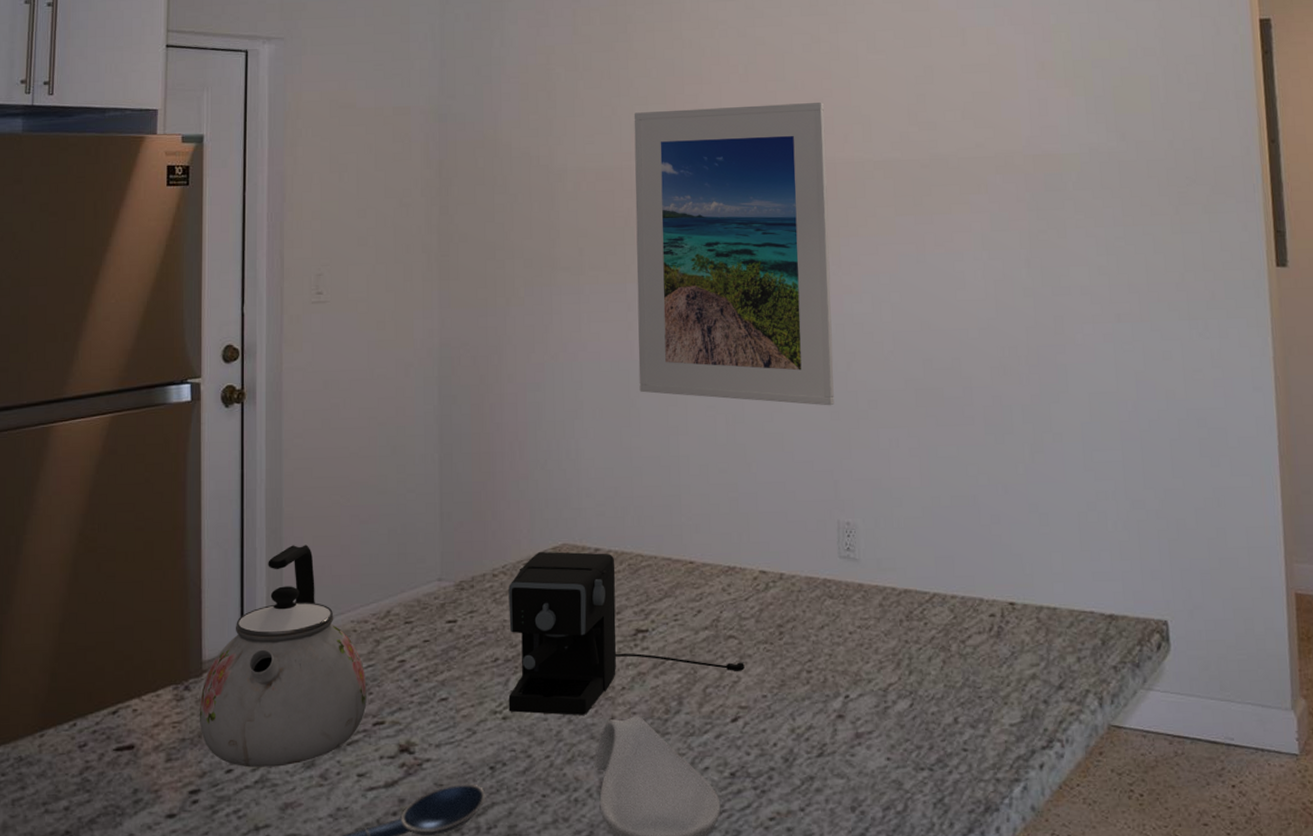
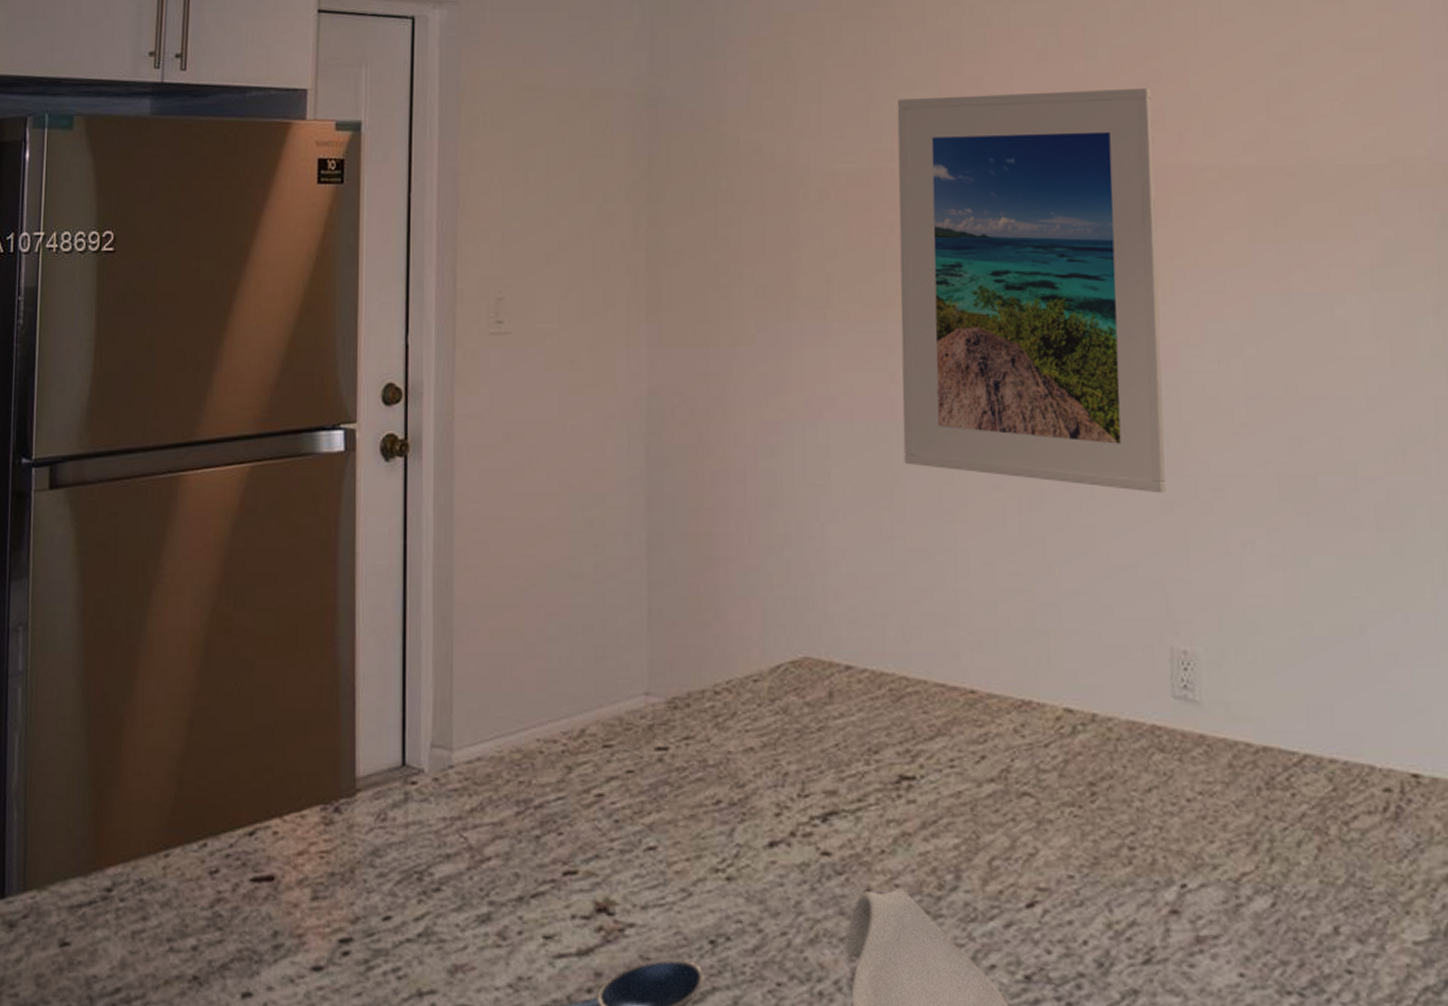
kettle: present [199,545,367,768] -> none [351,638,555,918]
coffee maker: present [508,552,745,715] -> none [733,666,1044,883]

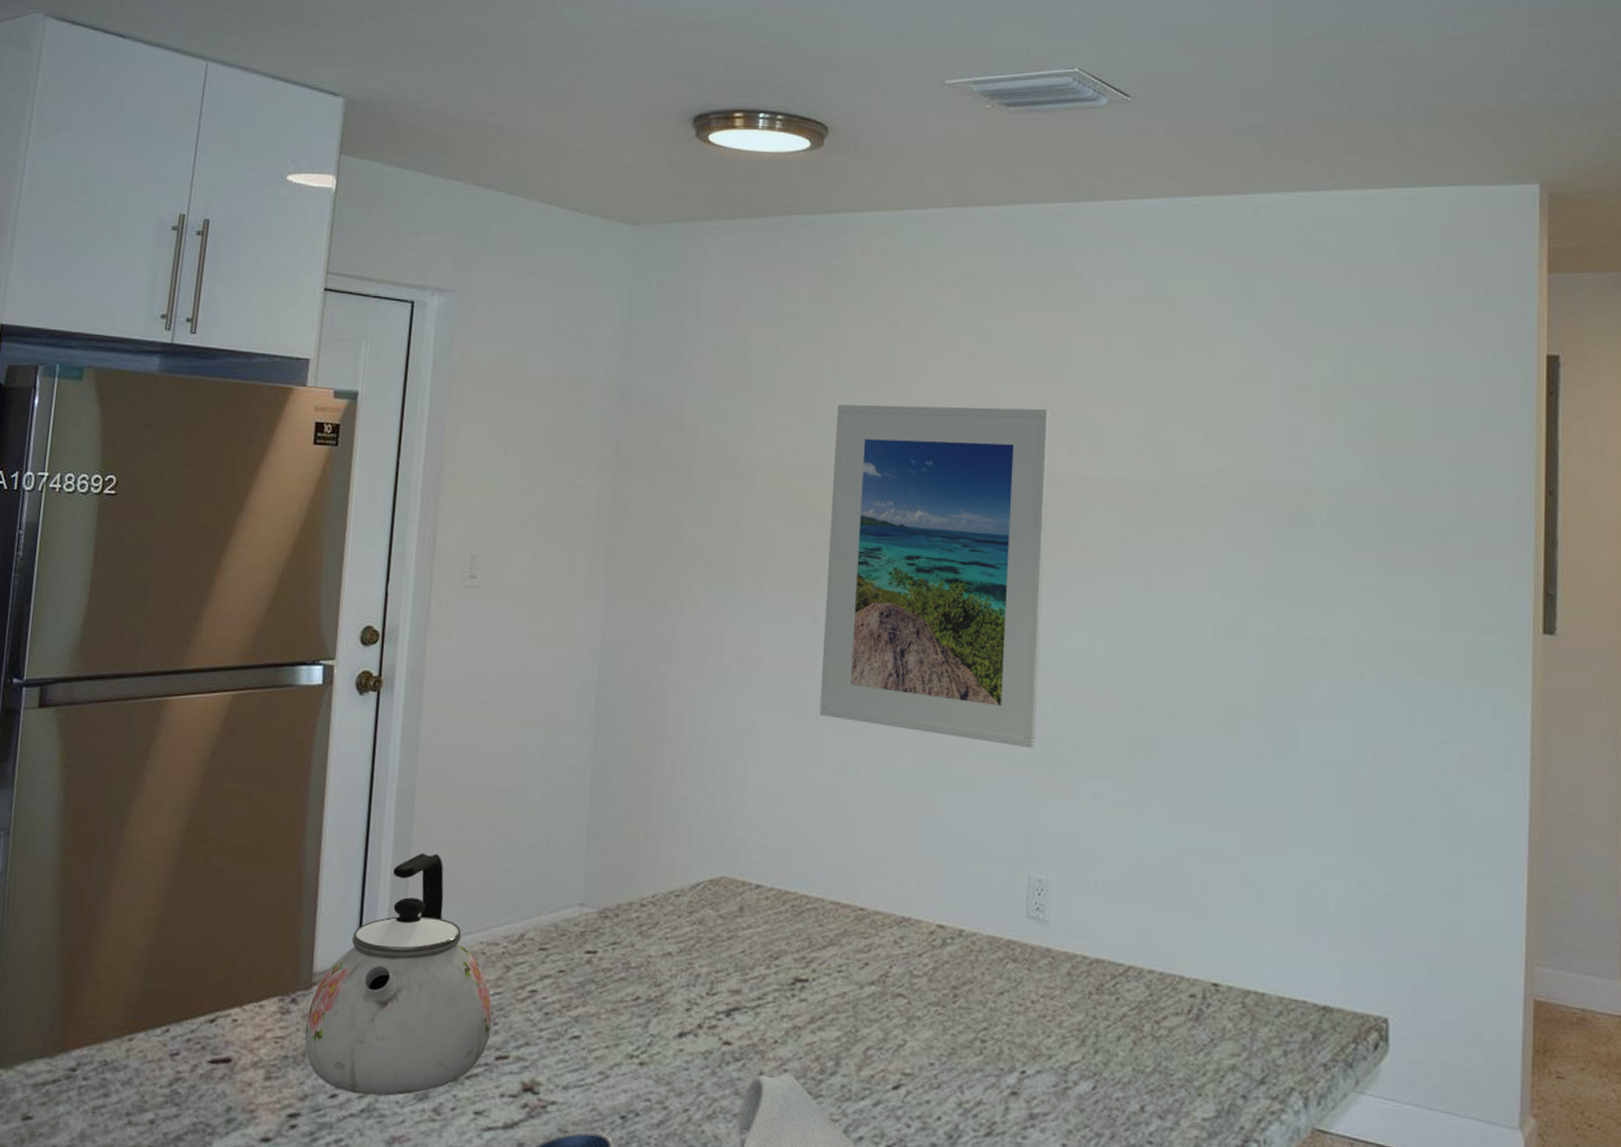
kettle: none [351,638,555,918] -> present [304,853,492,1096]

